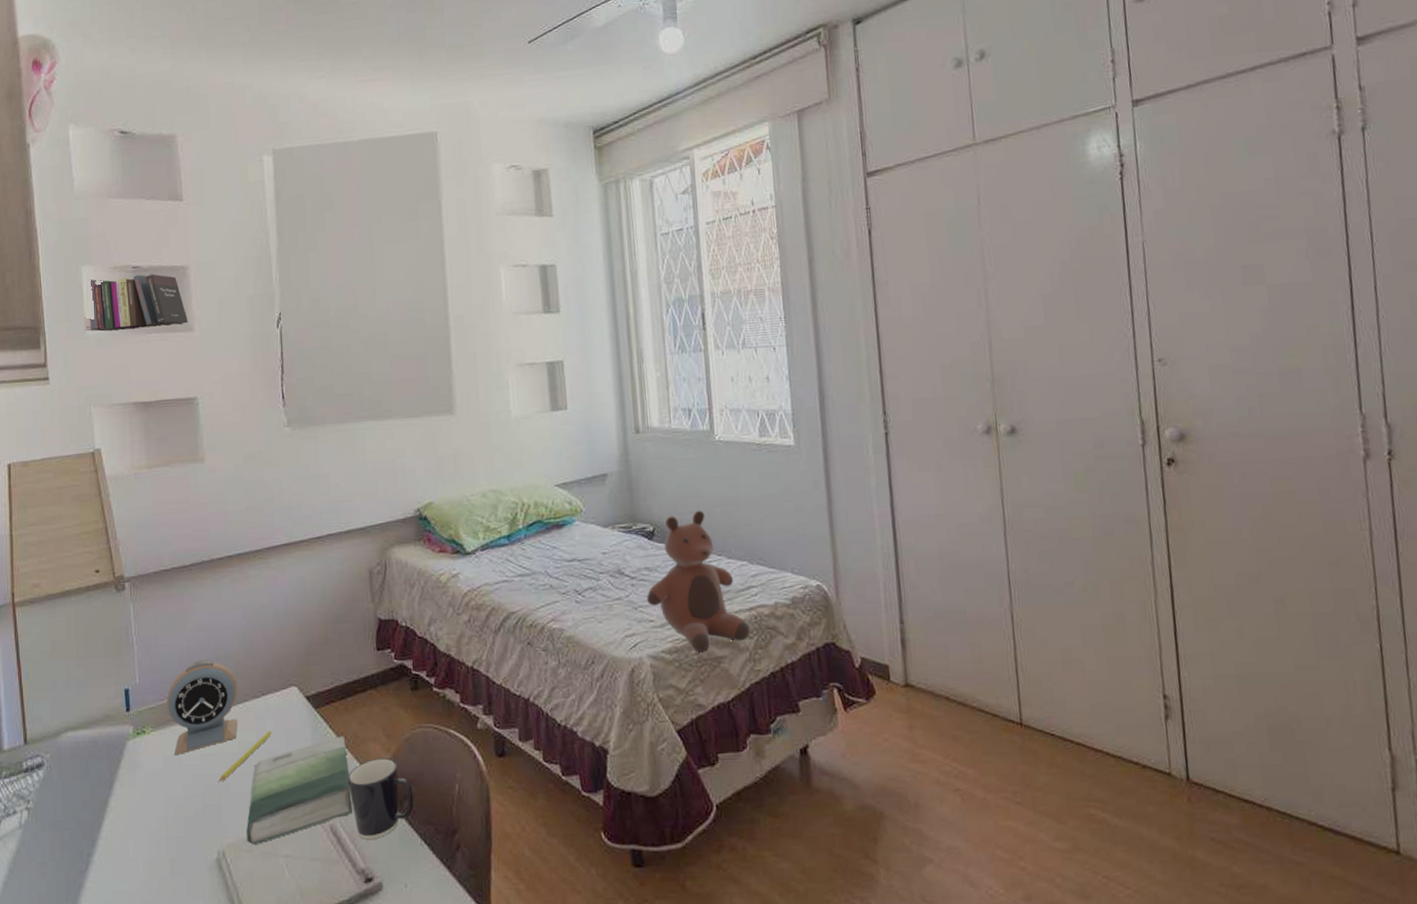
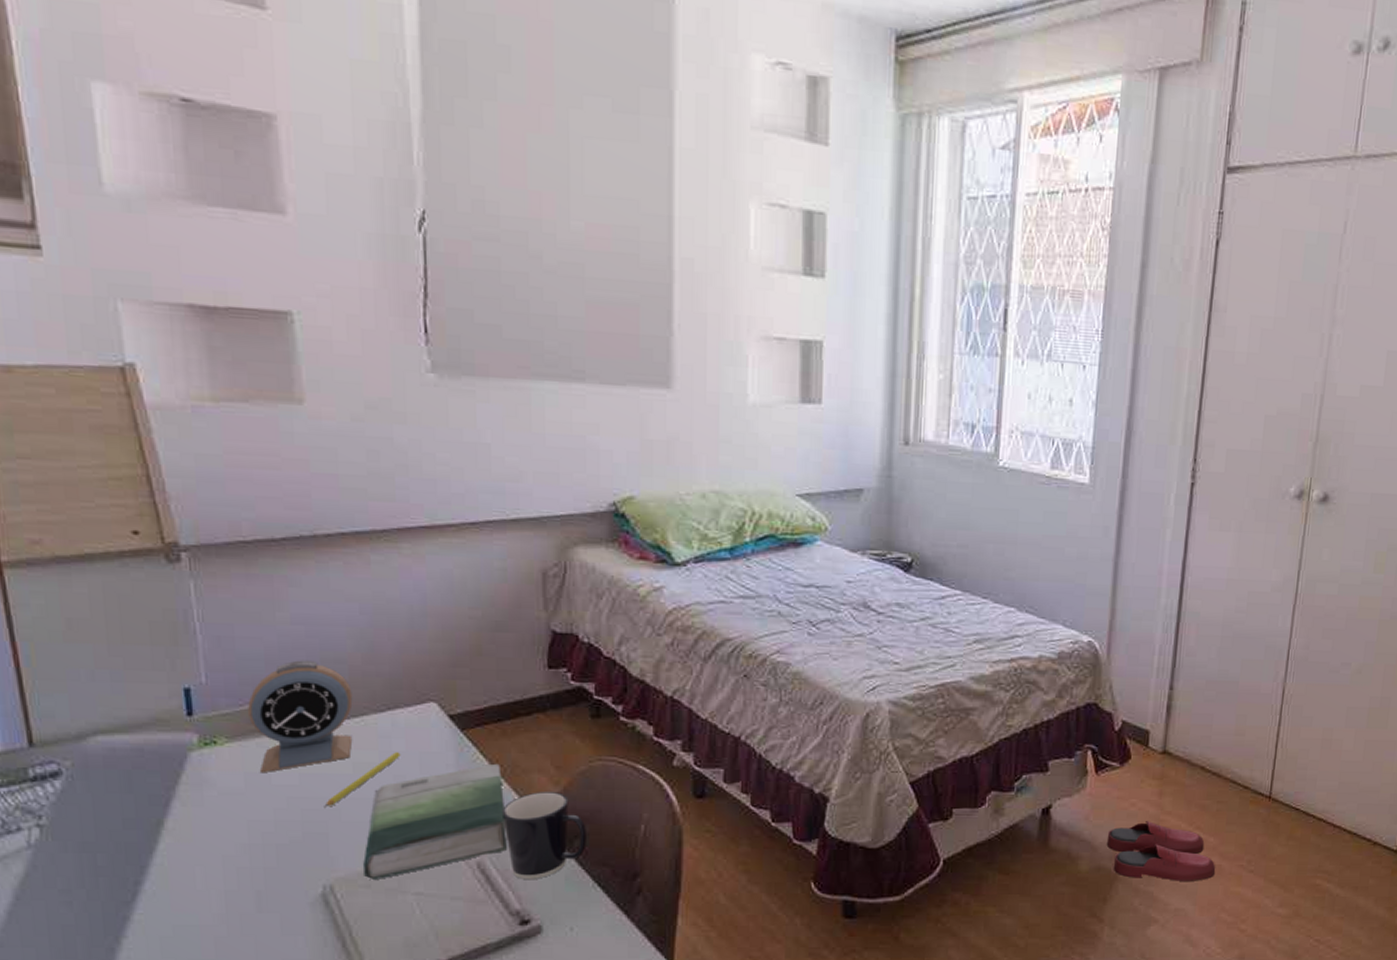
books: present [84,274,188,332] -> none [99,106,276,203]
teddy bear: present [647,510,751,654] -> none [894,544,1008,703]
slippers: none [866,756,982,817] -> present [1106,821,1216,881]

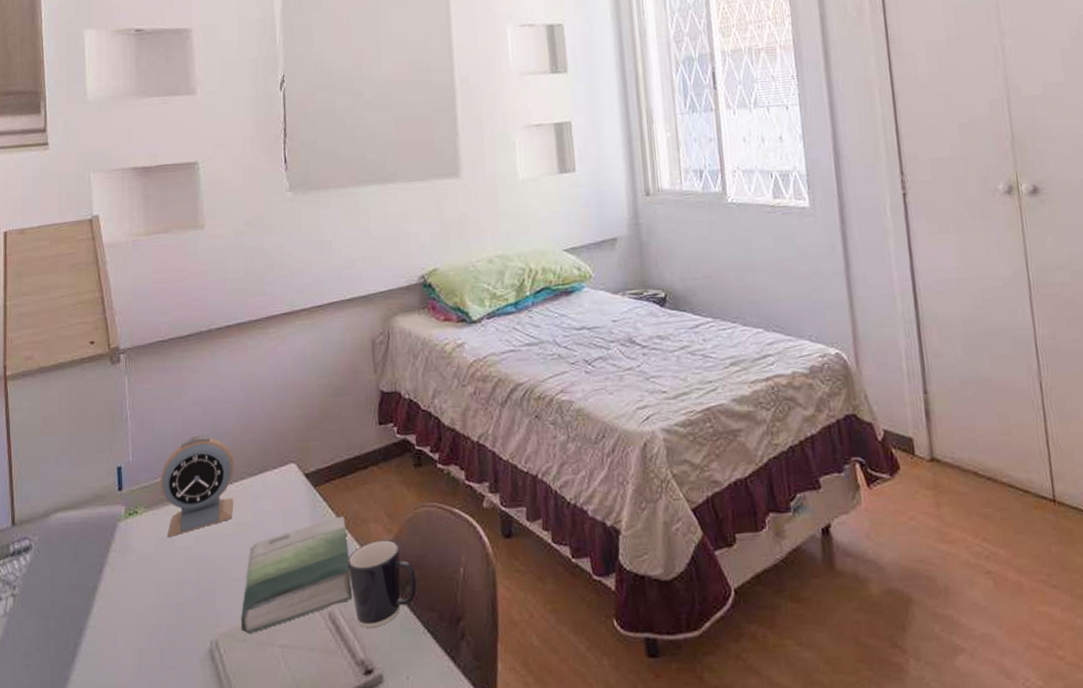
pencil: present [324,752,401,807] -> none [212,511,269,566]
slippers: present [1106,821,1216,881] -> none [892,535,1015,602]

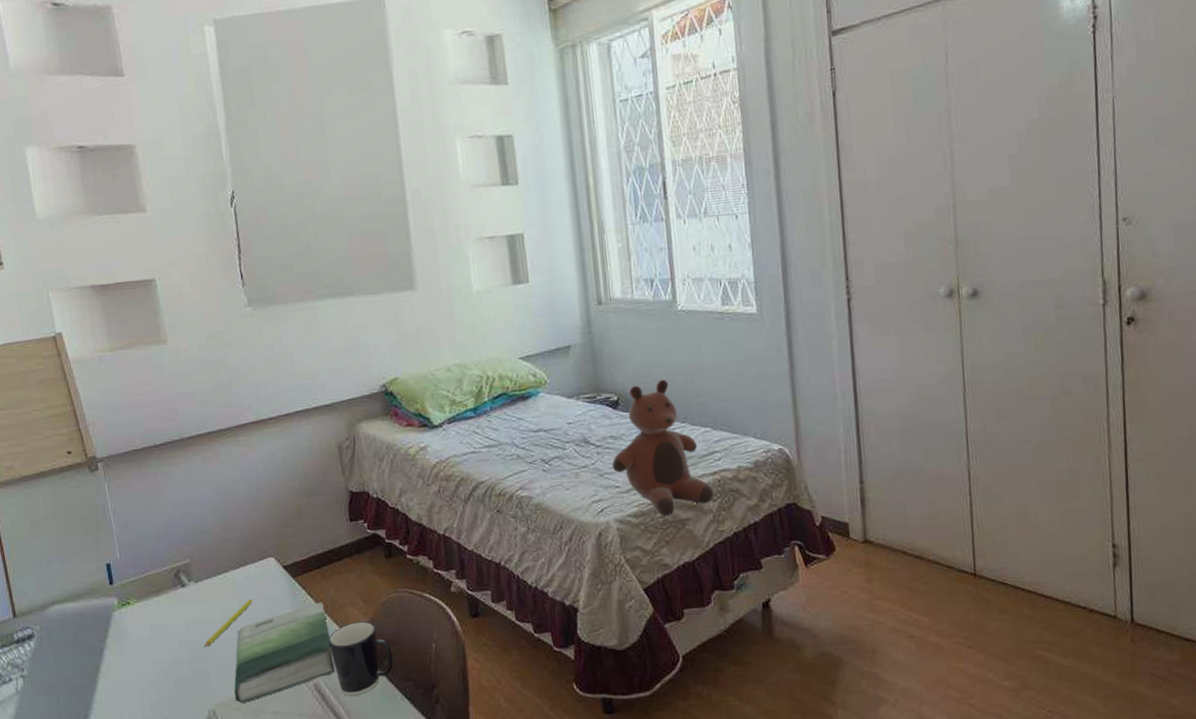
alarm clock: present [160,434,234,538] -> none [148,533,219,624]
pencil: none [212,511,269,566] -> present [204,599,253,648]
teddy bear: none [659,275,768,427] -> present [612,379,714,517]

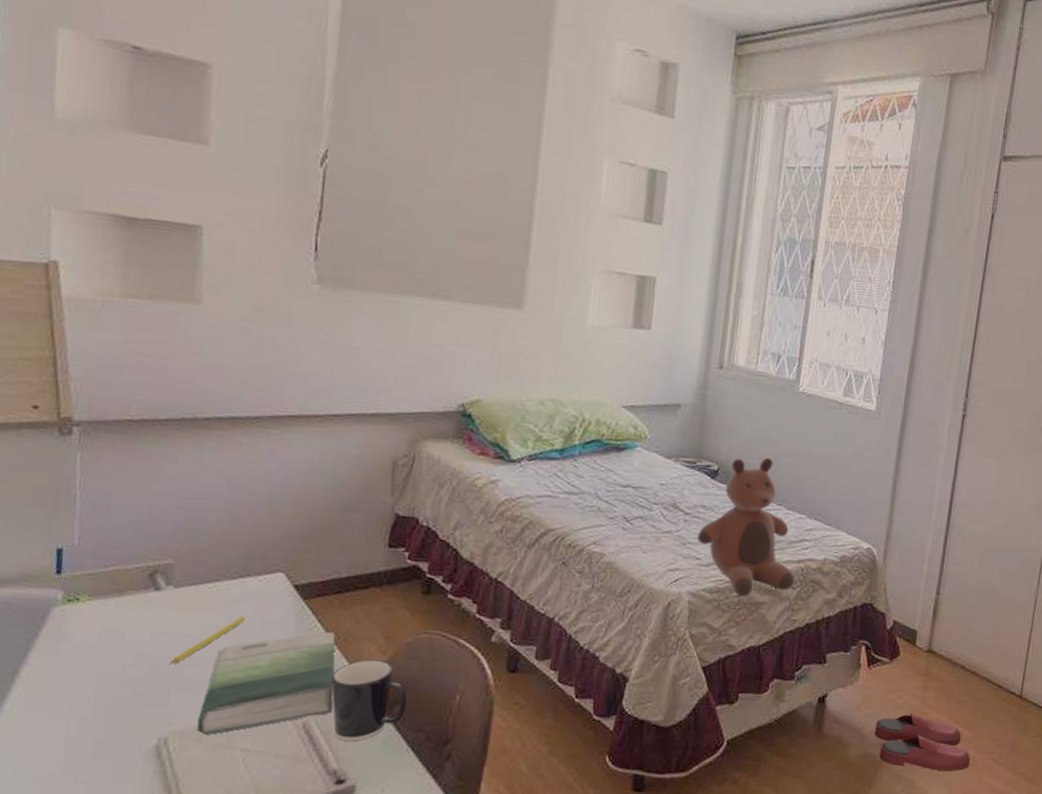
slippers: none [825,606,935,661] -> present [874,713,971,771]

